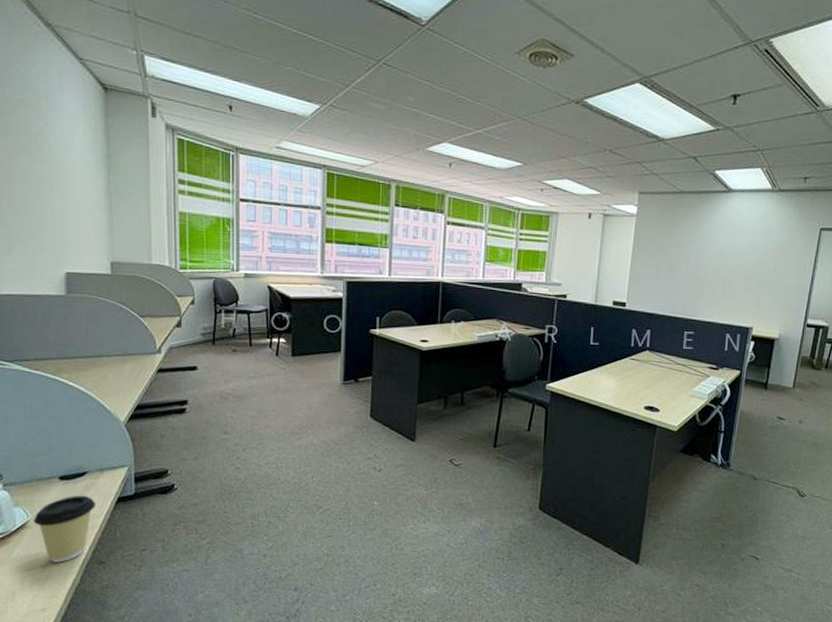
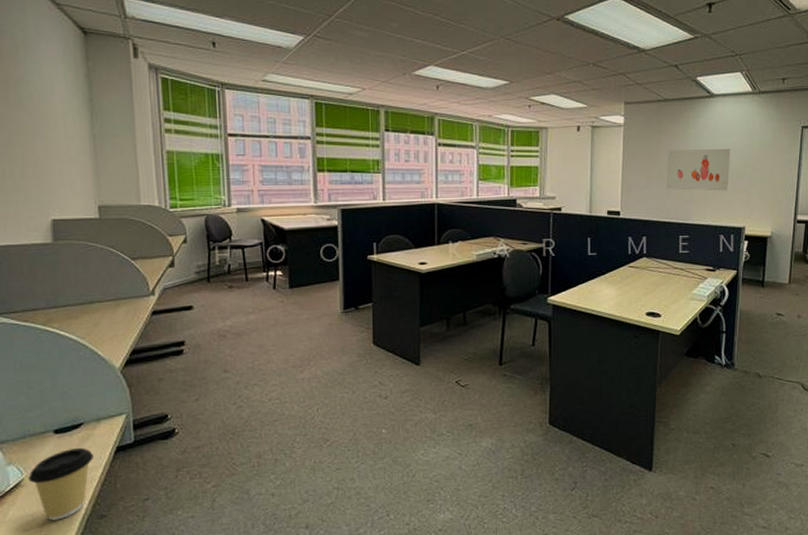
wall art: none [674,243,745,289] -> present [665,148,731,191]

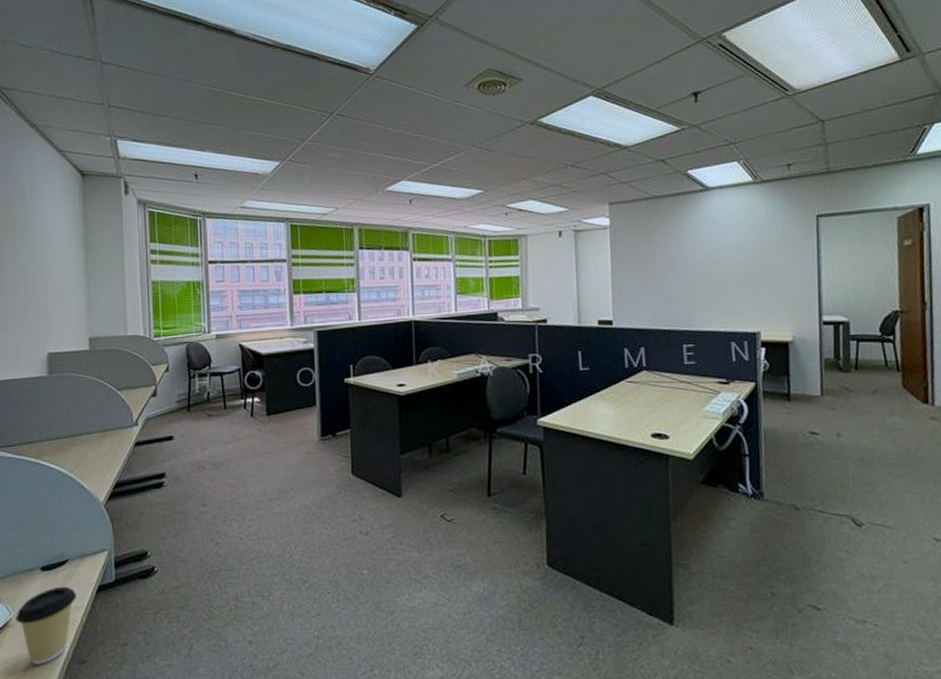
wall art: present [665,148,731,191] -> none [661,244,736,294]

